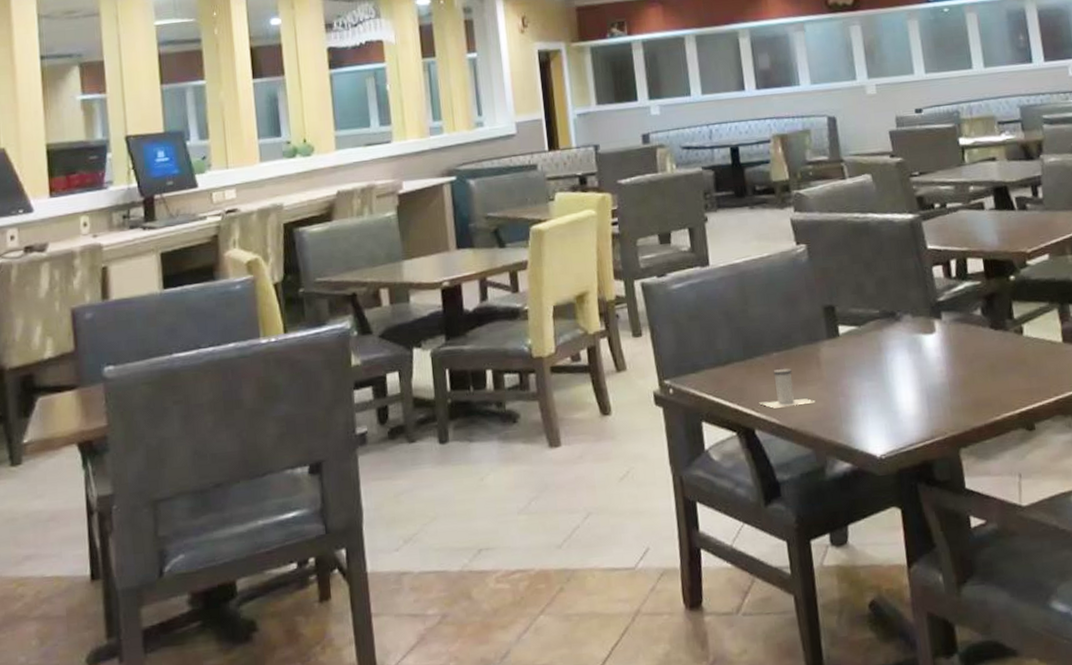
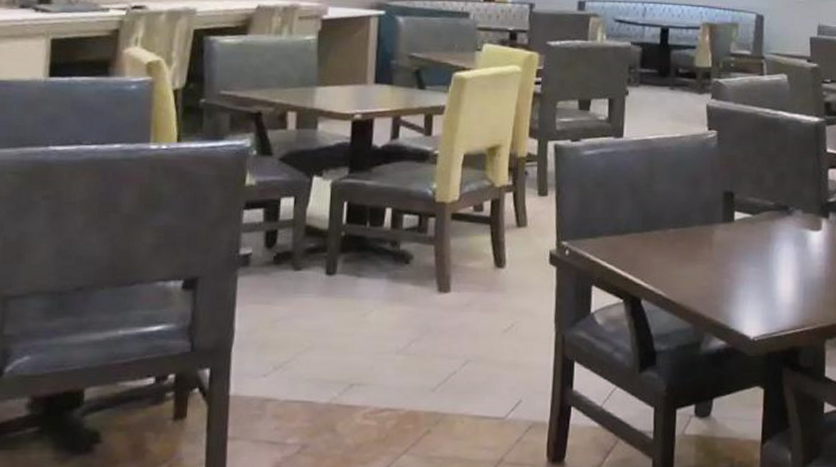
salt shaker: present [759,368,815,408] -> none [649,245,701,281]

